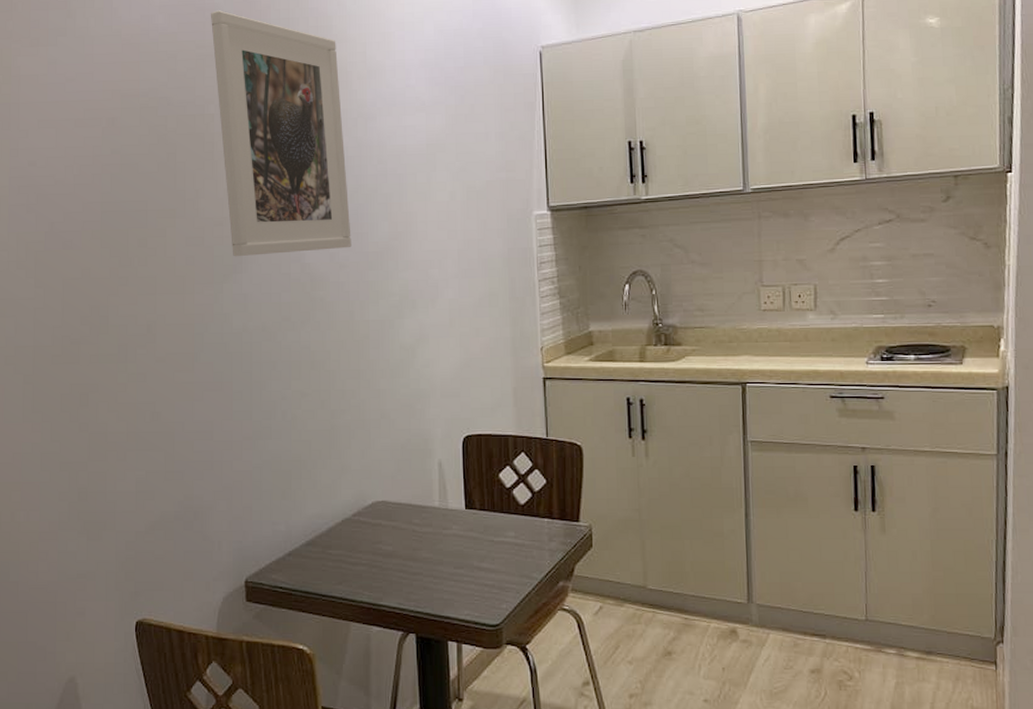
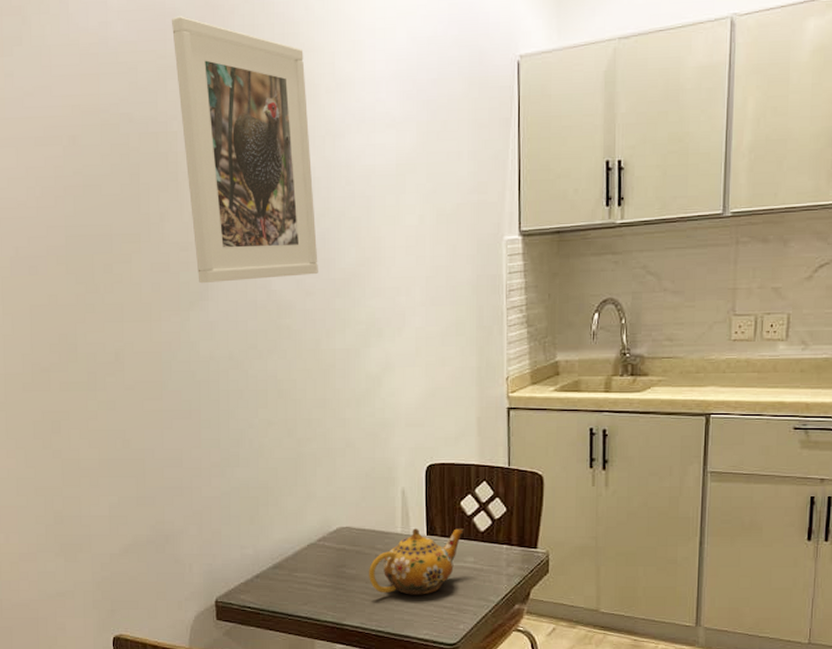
teapot: none [406,502,503,573] -> present [369,528,464,595]

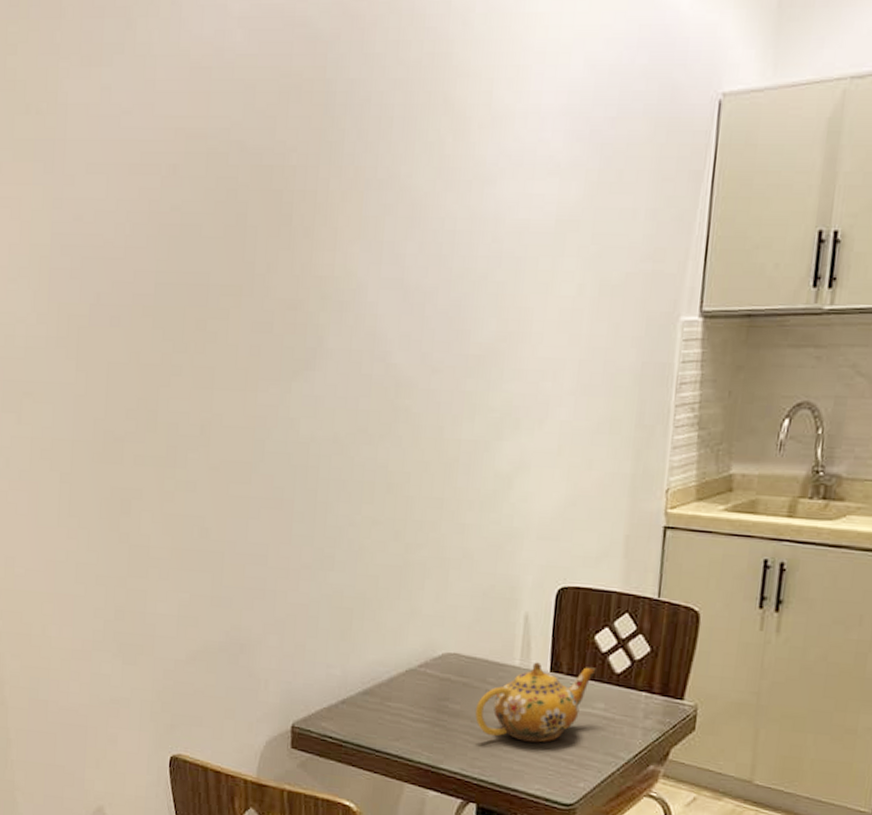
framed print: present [172,16,318,284] -> none [301,26,456,350]

